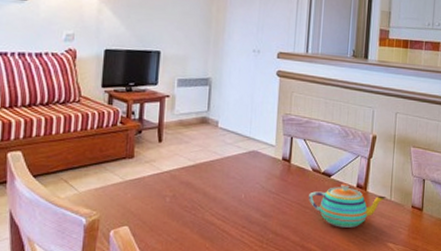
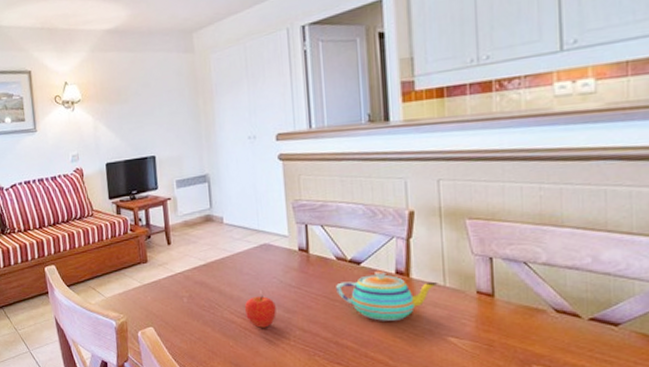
fruit: none [225,199,255,230] -> present [244,295,276,328]

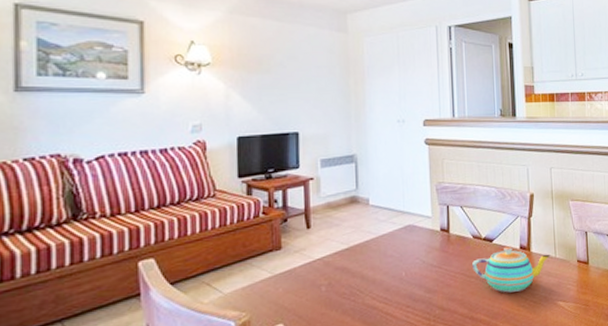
fruit: present [244,295,276,328] -> none [386,277,418,311]

